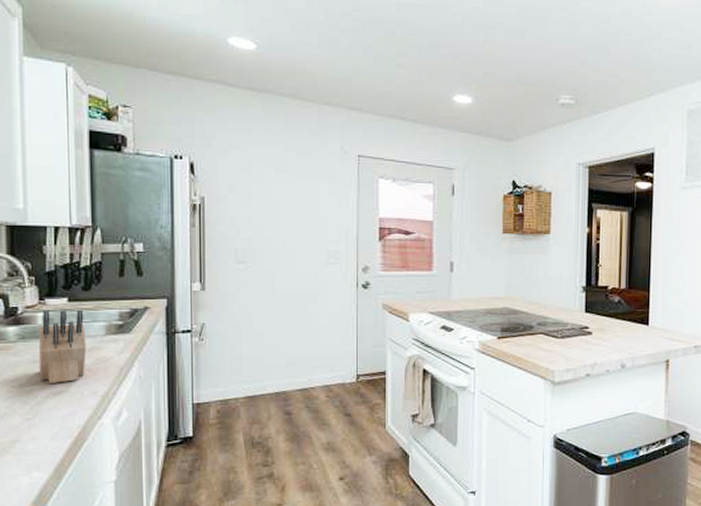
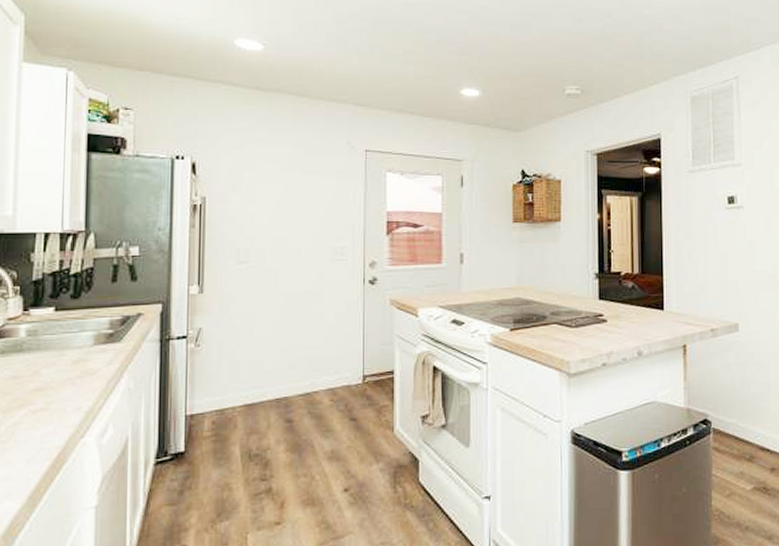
knife block: present [38,309,86,385] -> none [18,319,72,402]

